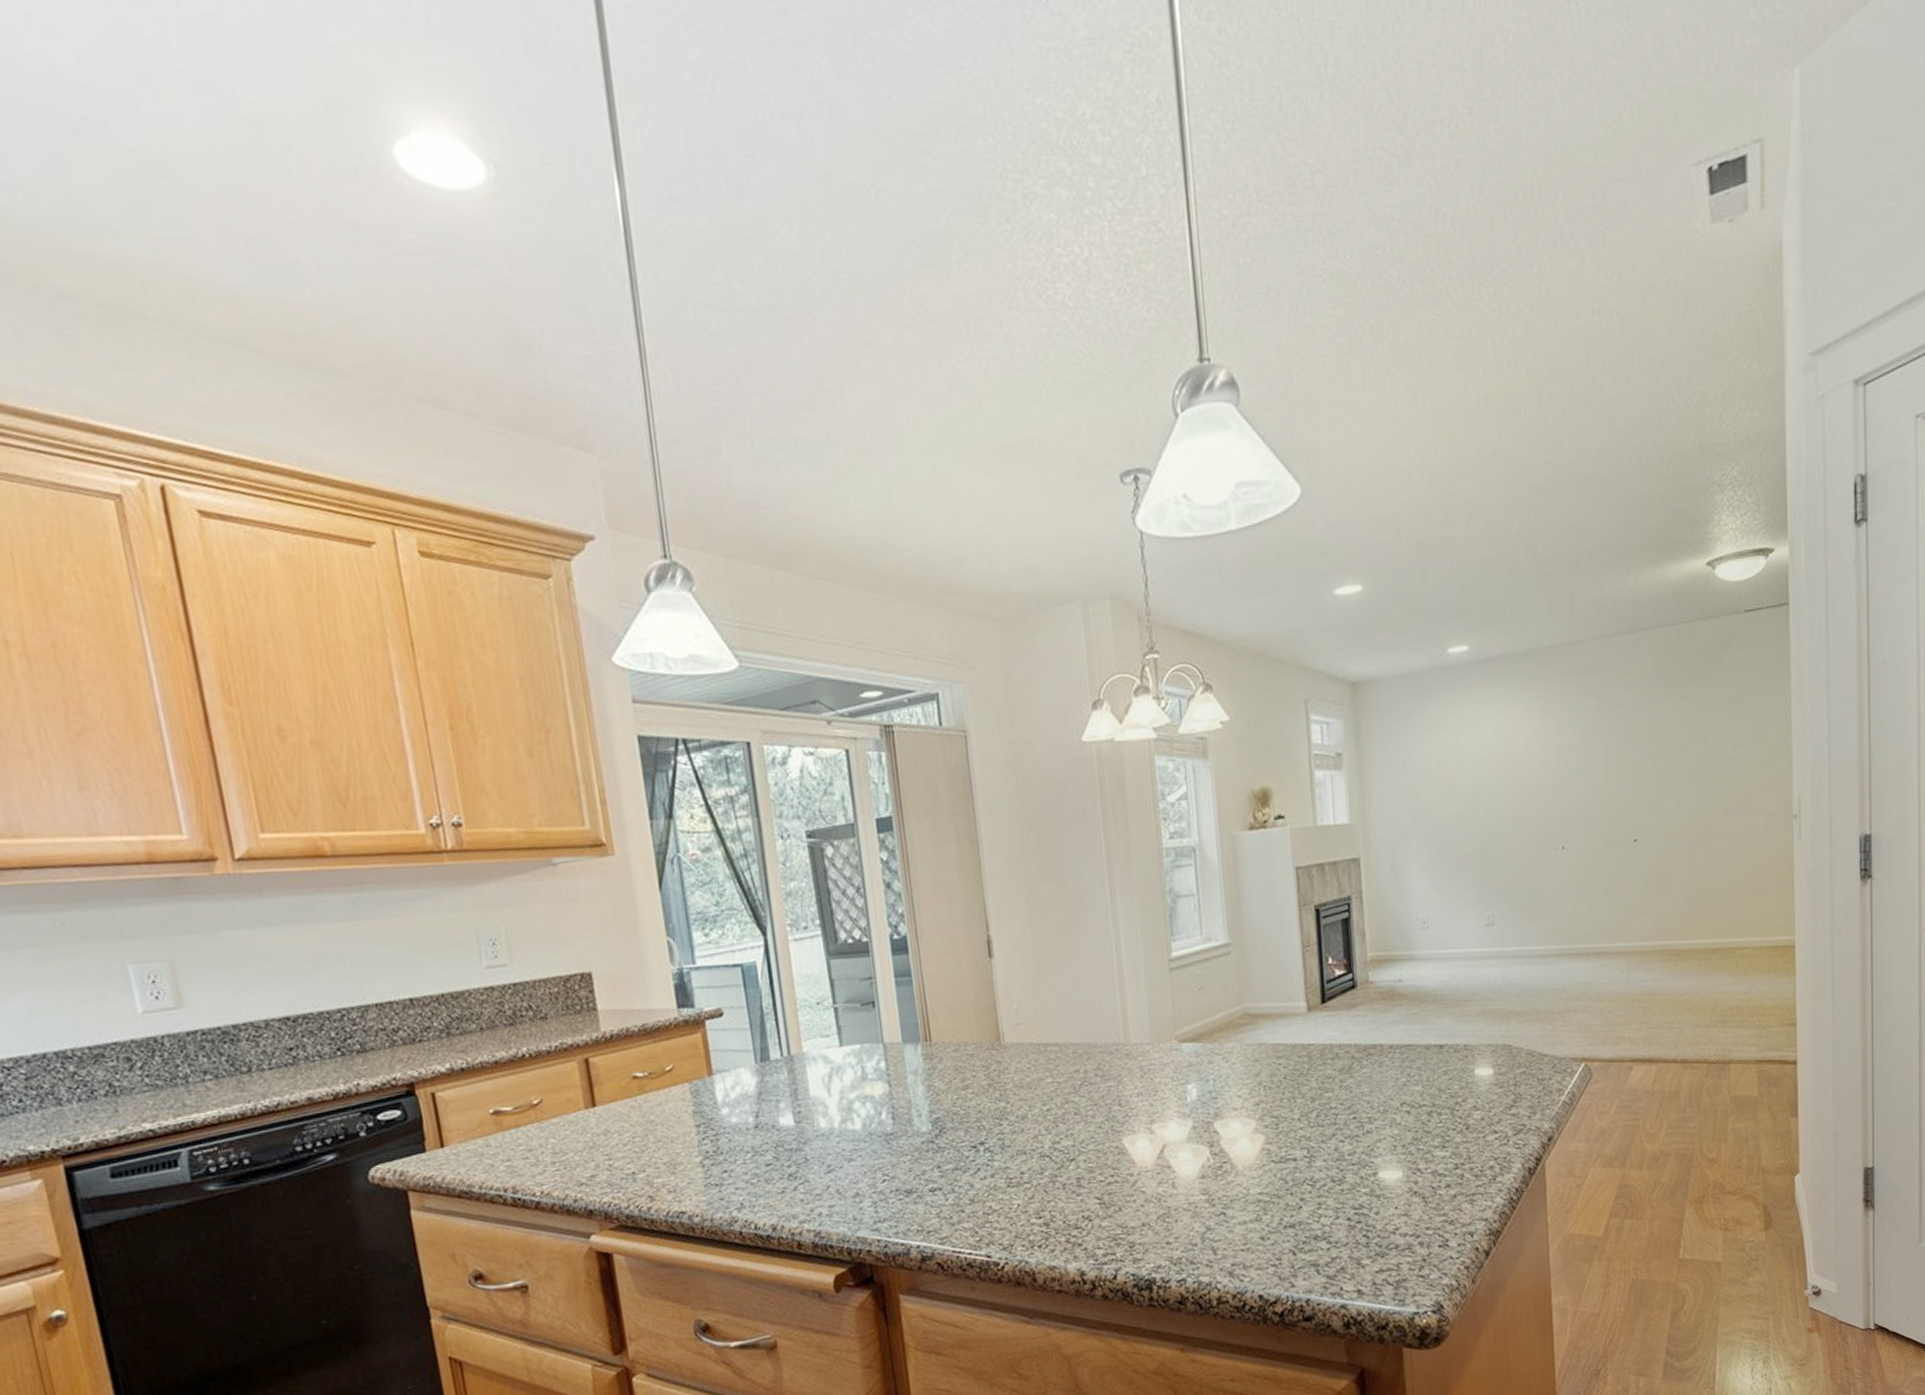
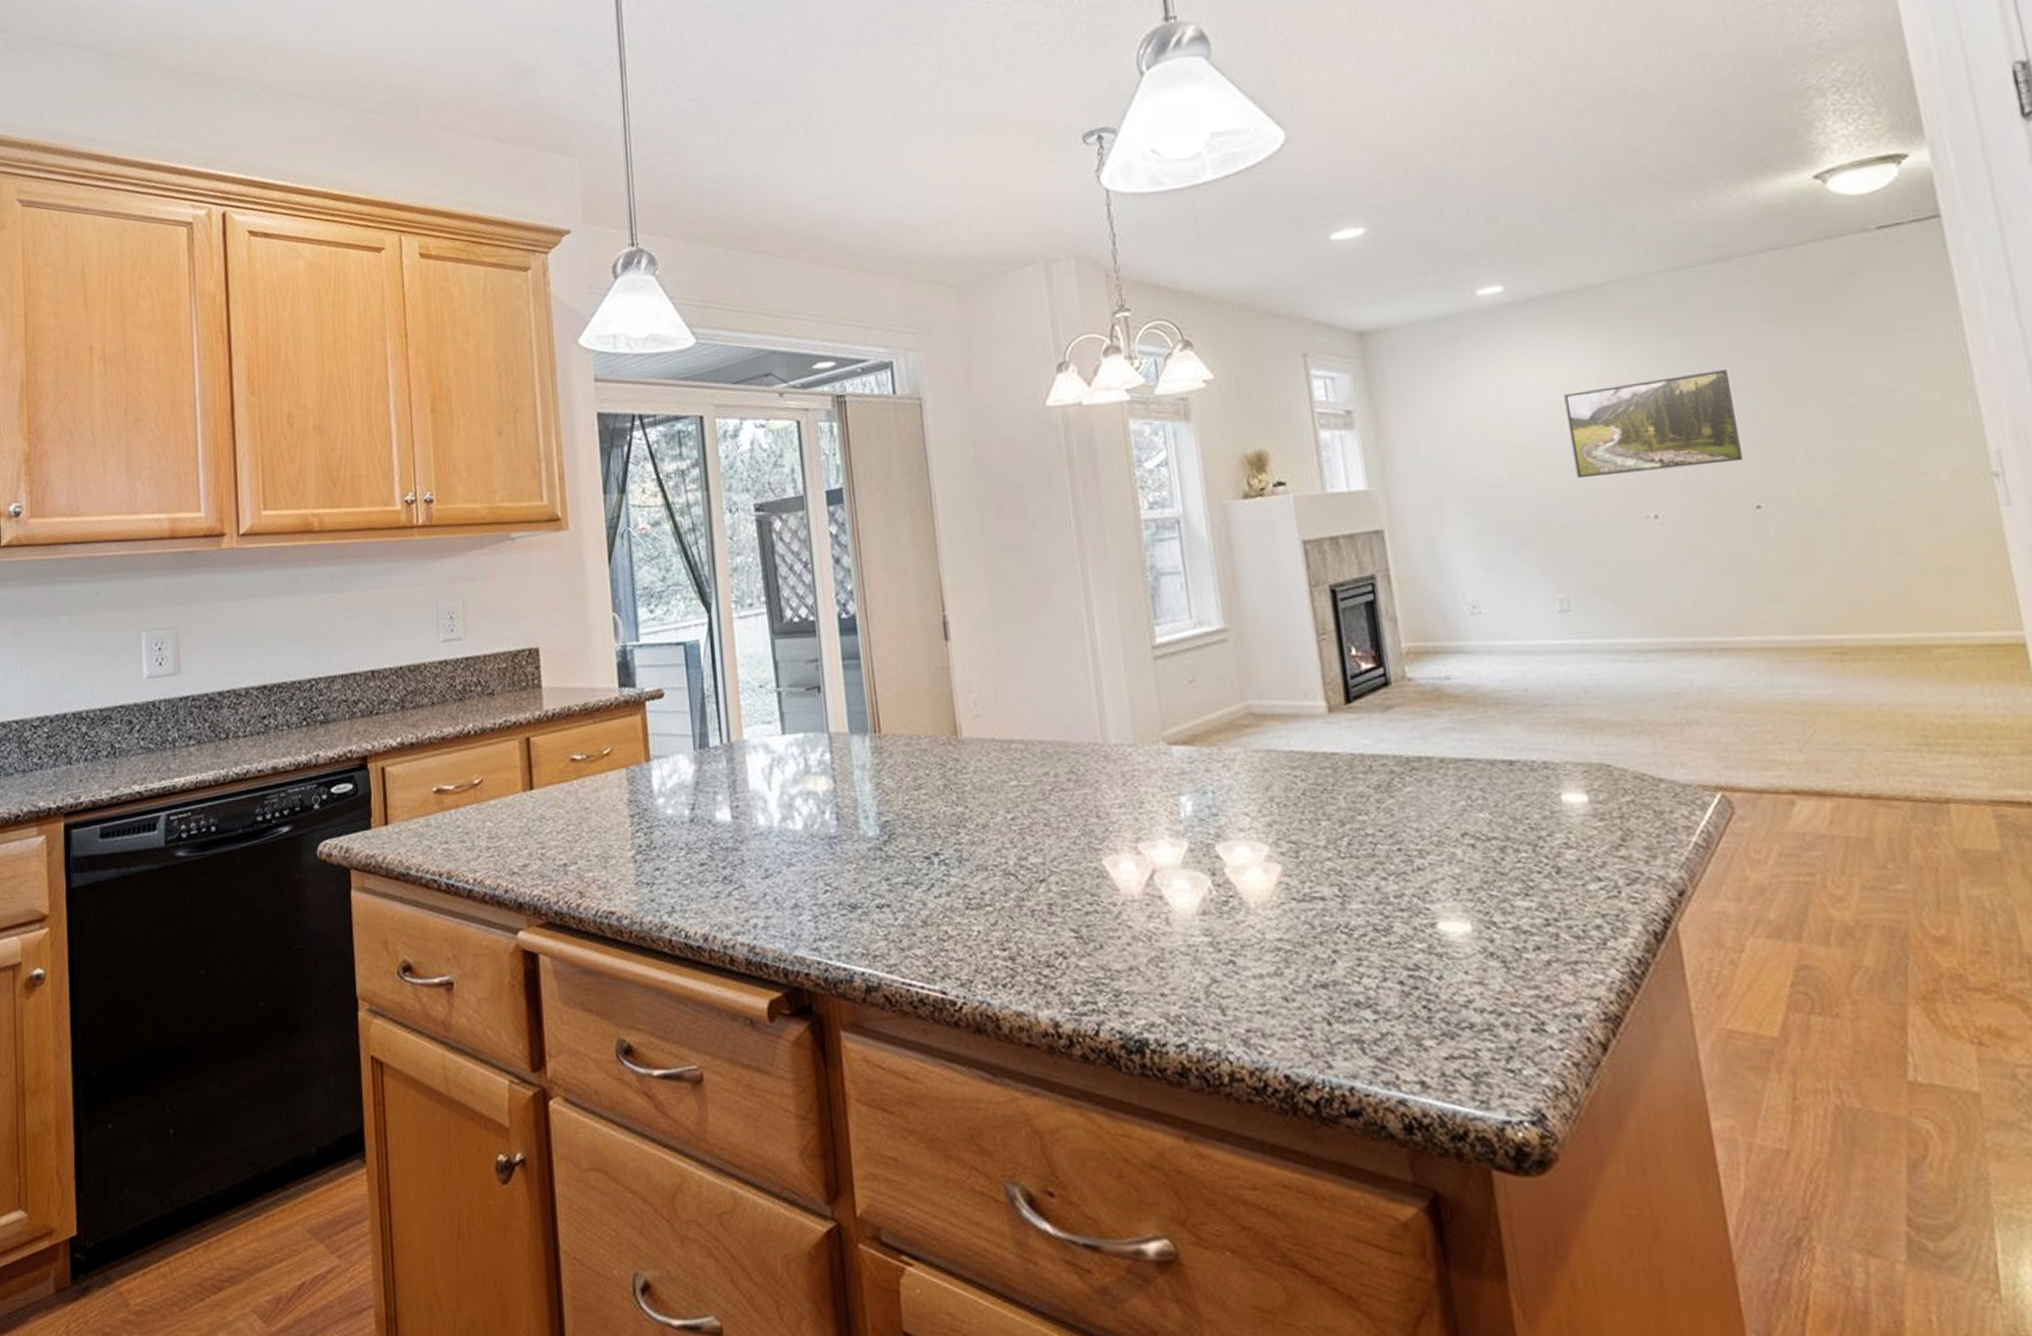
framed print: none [1506,726,1629,816] -> present [1564,369,1743,479]

